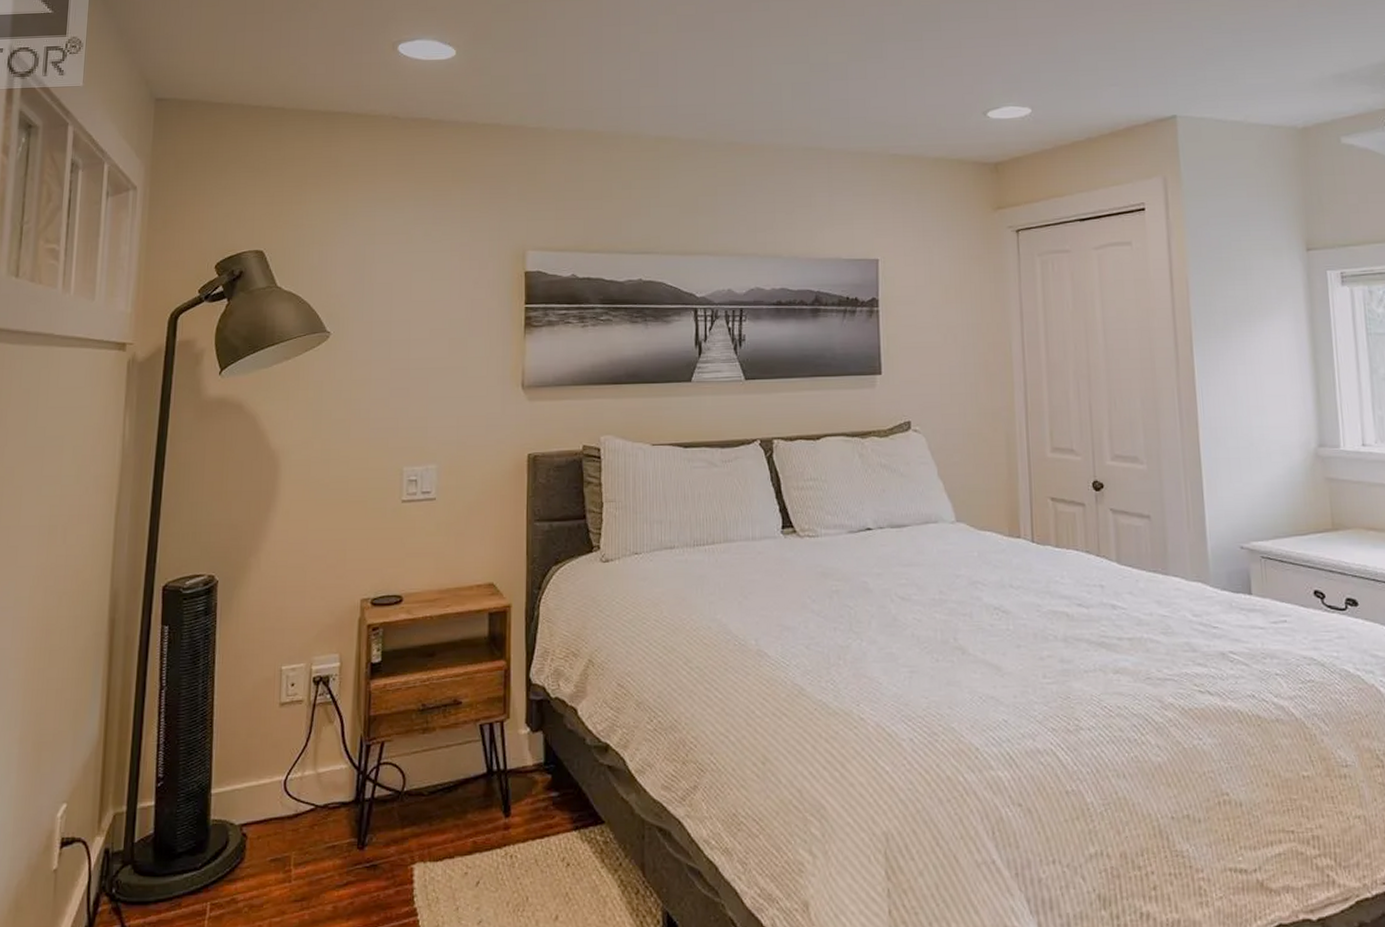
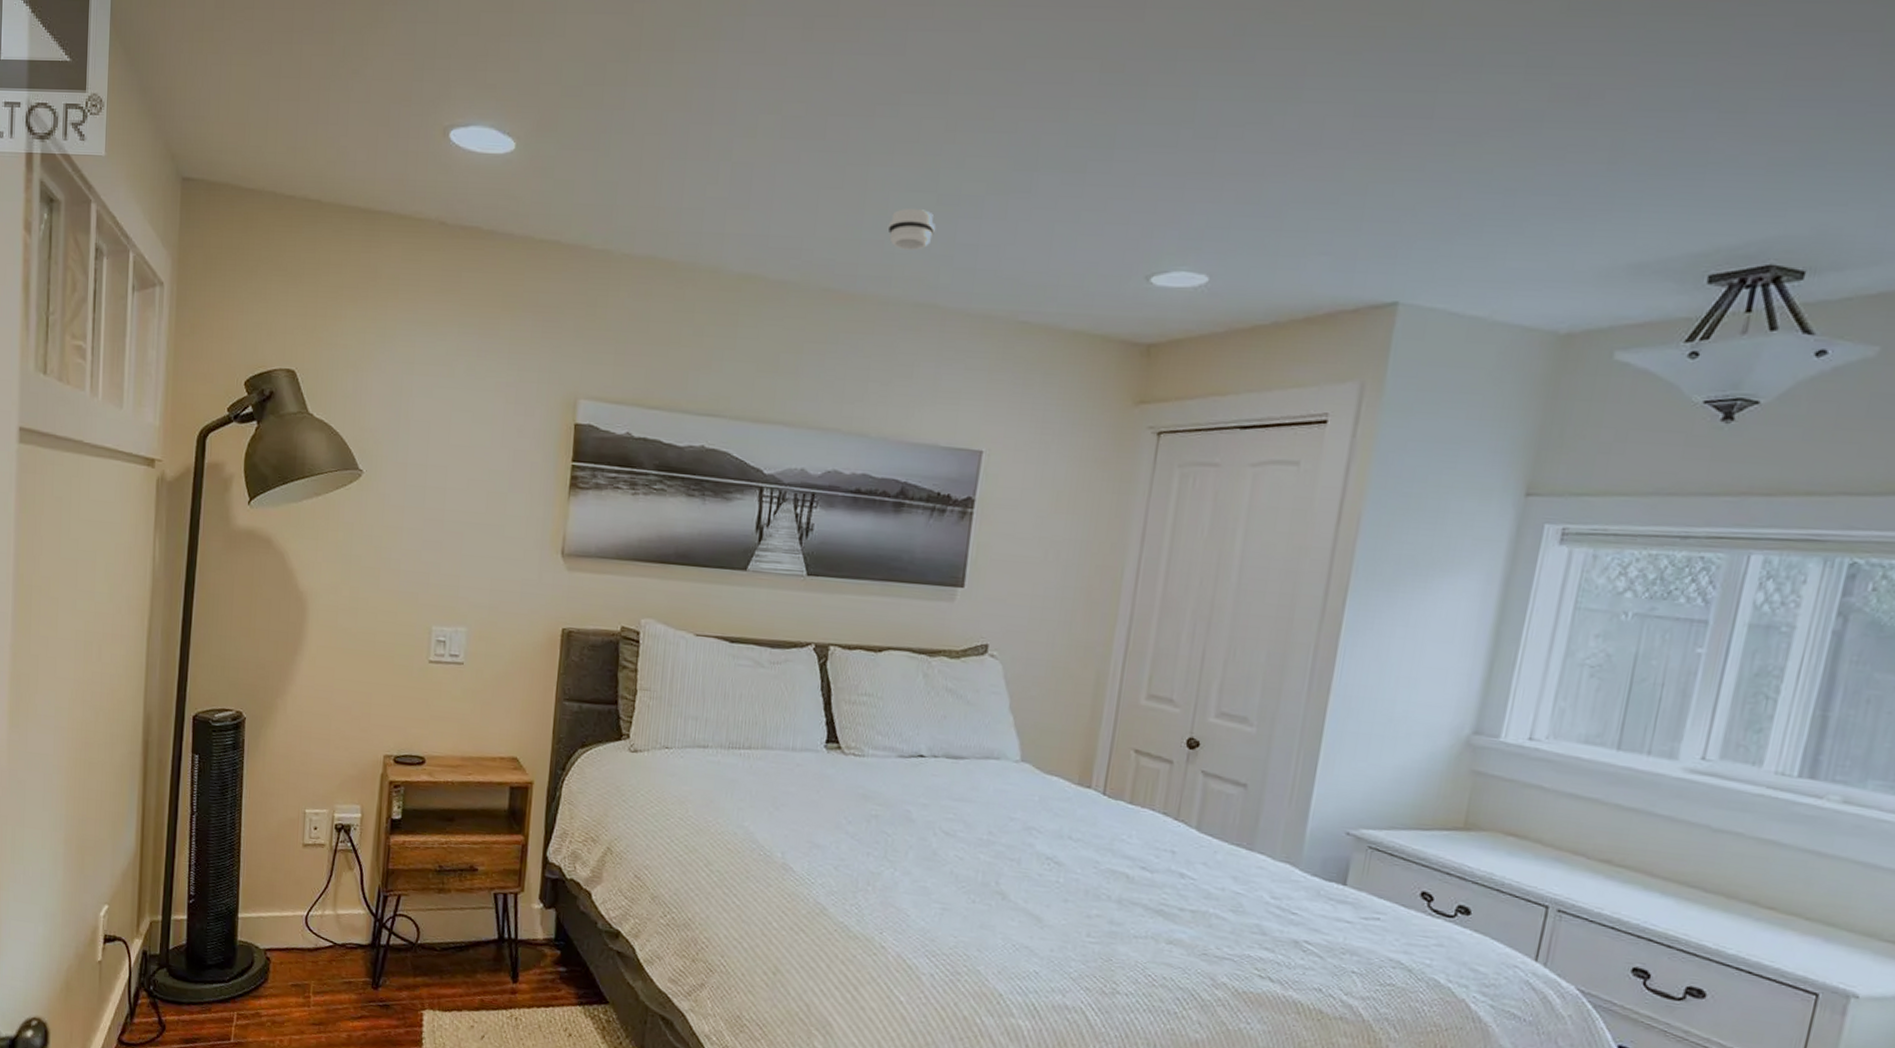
smoke detector: none [773,76,813,108] -> present [887,209,936,250]

